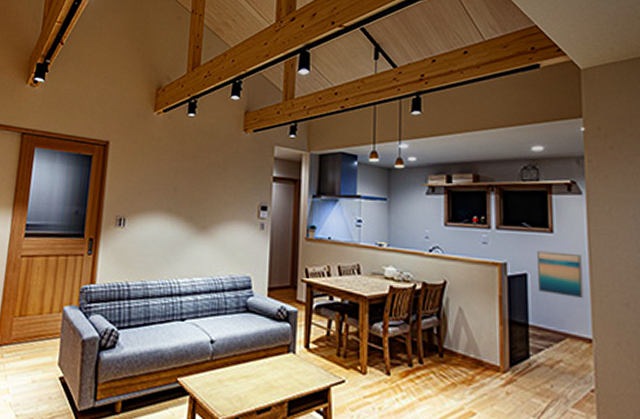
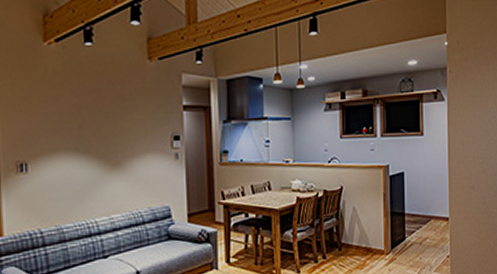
wall art: present [537,251,584,298] -> none [412,151,444,187]

